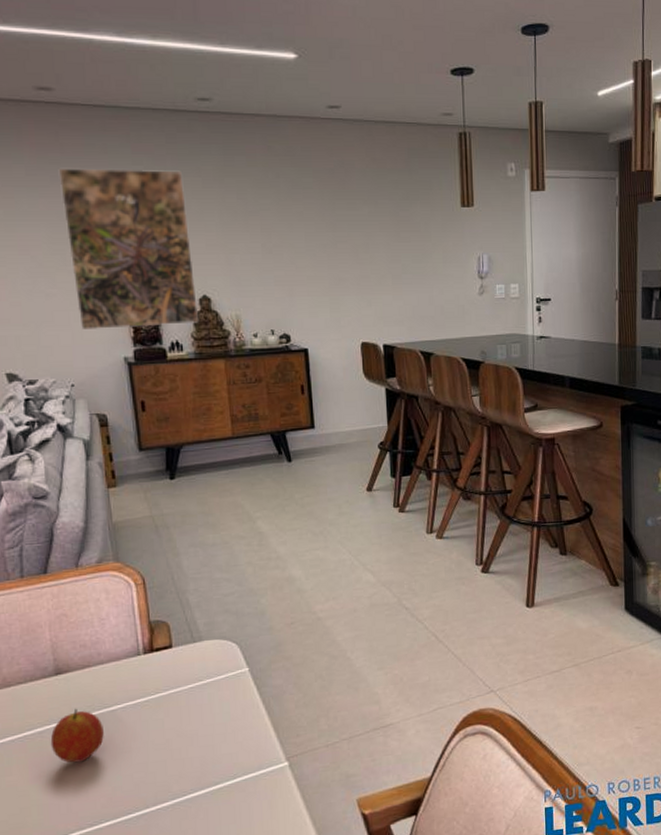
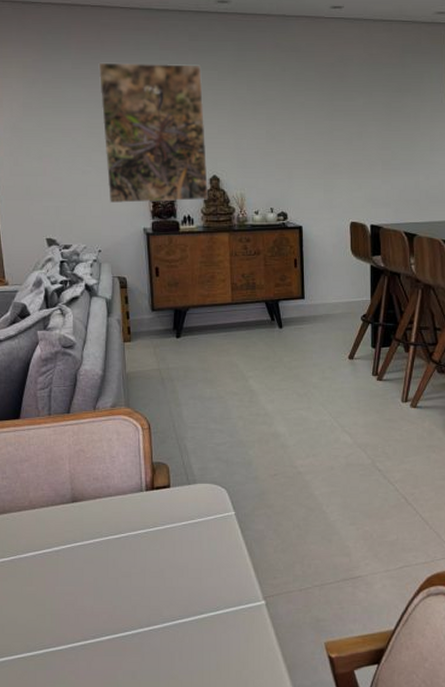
fruit: present [50,708,104,763] -> none [64,533,109,581]

